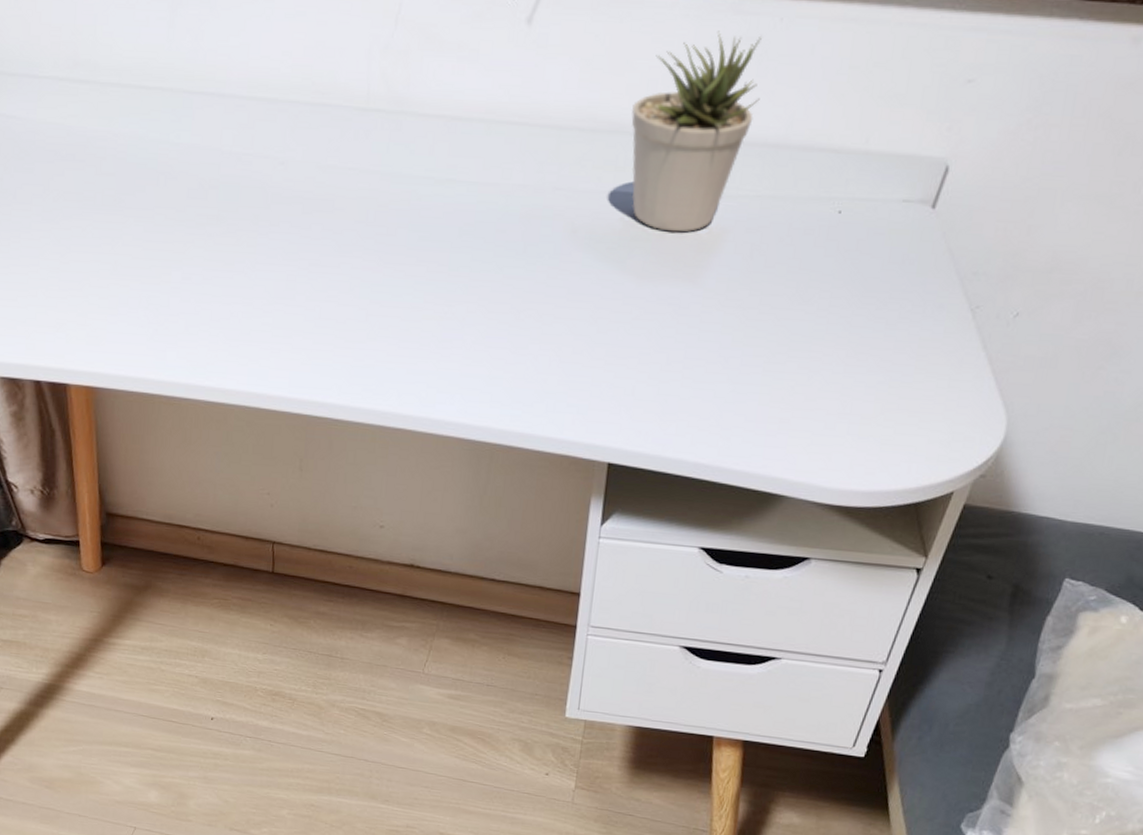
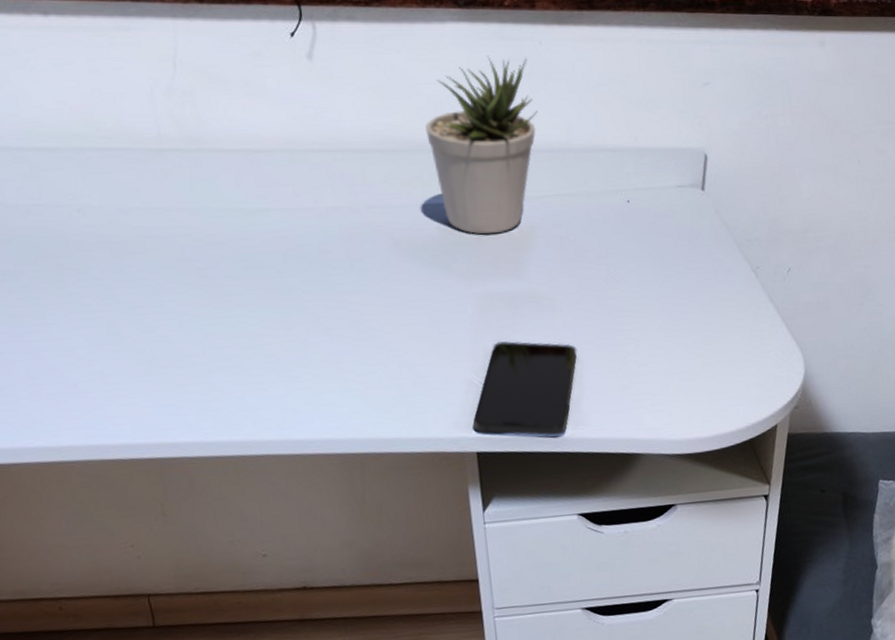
phone: none [611,349,741,461] -> present [472,340,577,437]

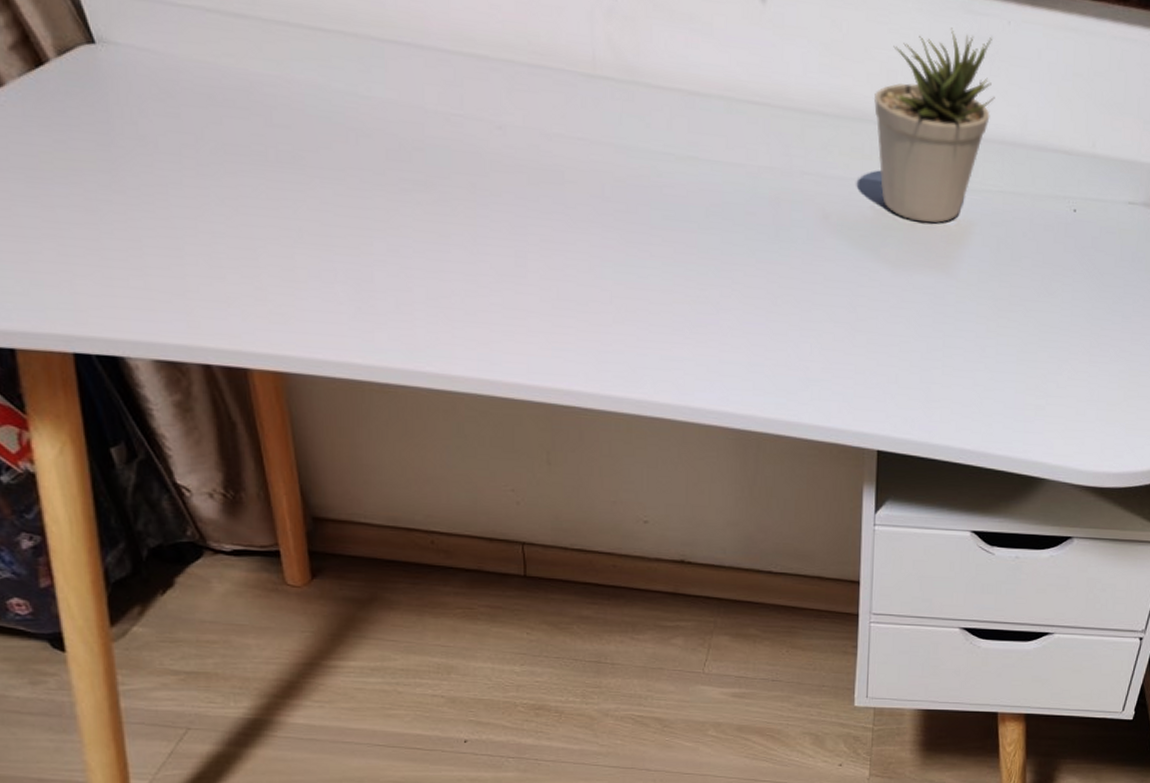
phone: present [472,340,577,437] -> none [878,337,997,447]

